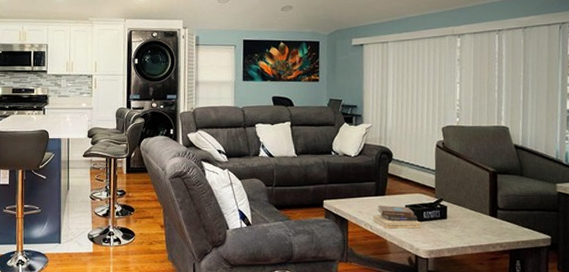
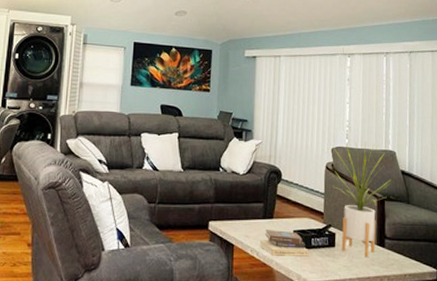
house plant: none [443,119,507,228] -> present [332,142,394,258]

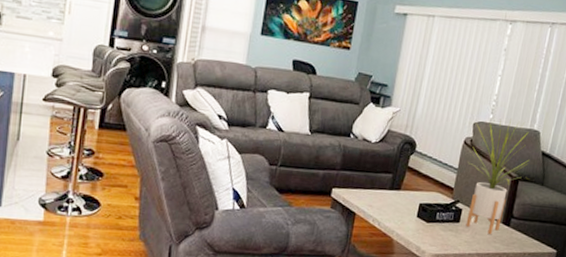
books: present [259,230,309,257] -> none [382,201,433,230]

